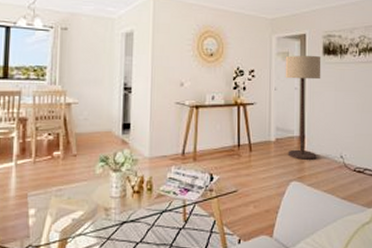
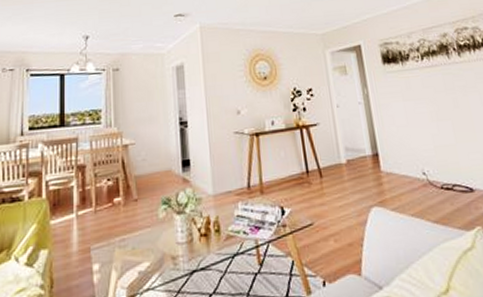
floor lamp: present [285,55,321,160] -> none [342,66,396,182]

